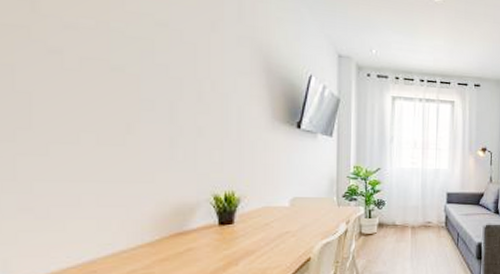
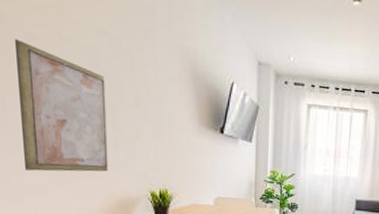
wall art: none [51,30,162,178] -> present [15,39,109,172]

